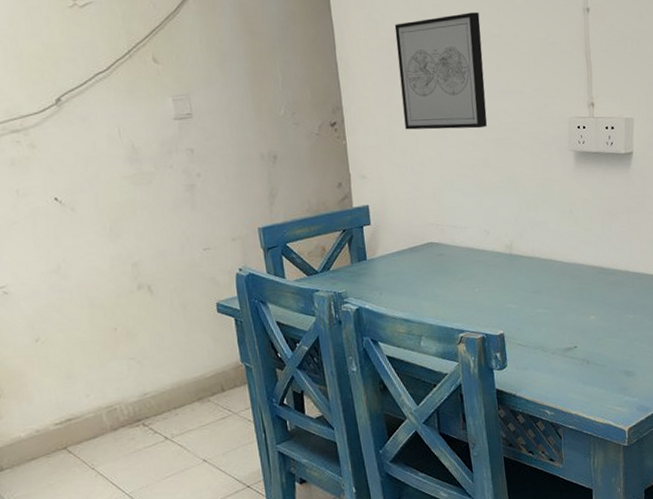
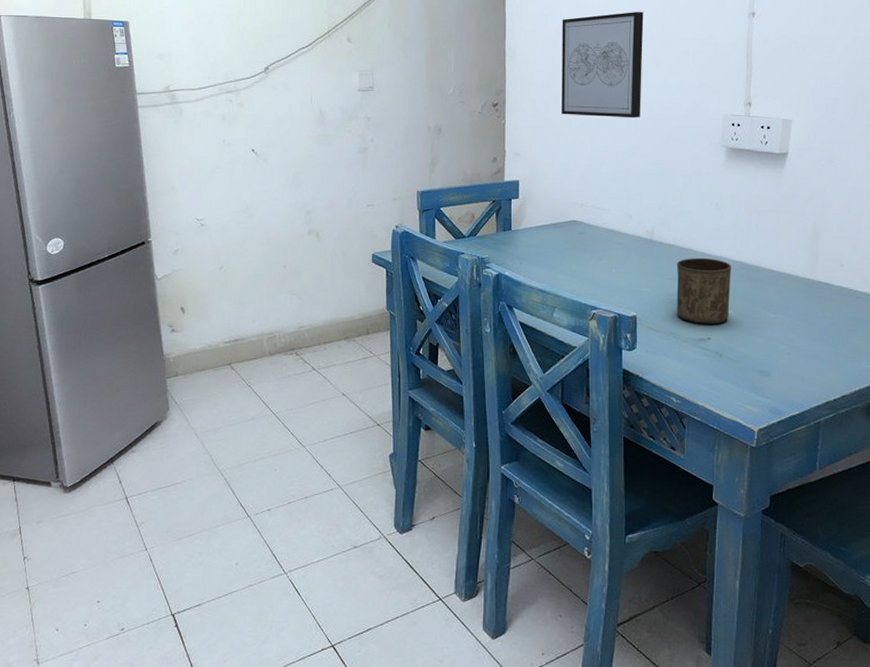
cup: none [538,266,592,334] -> present [676,258,731,324]

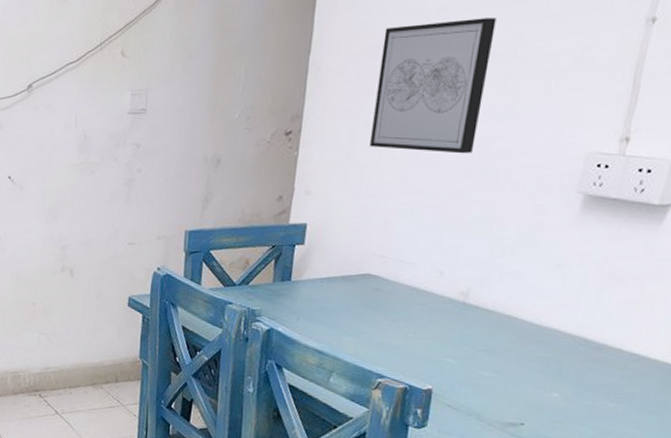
cup: present [676,258,731,324] -> none [484,327,566,408]

